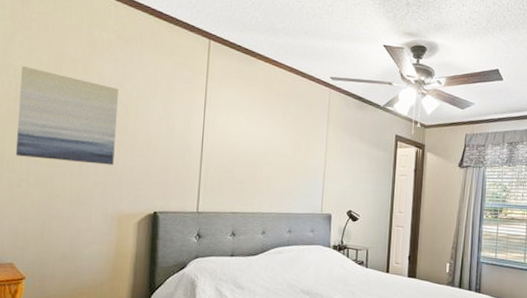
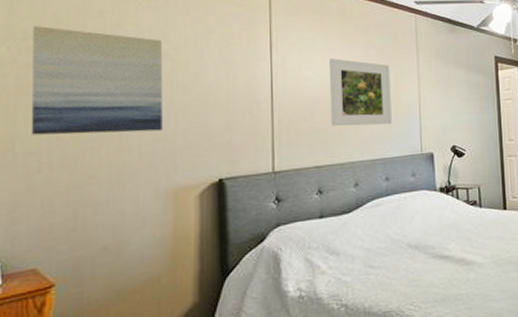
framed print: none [248,120,302,184] -> present [328,58,392,127]

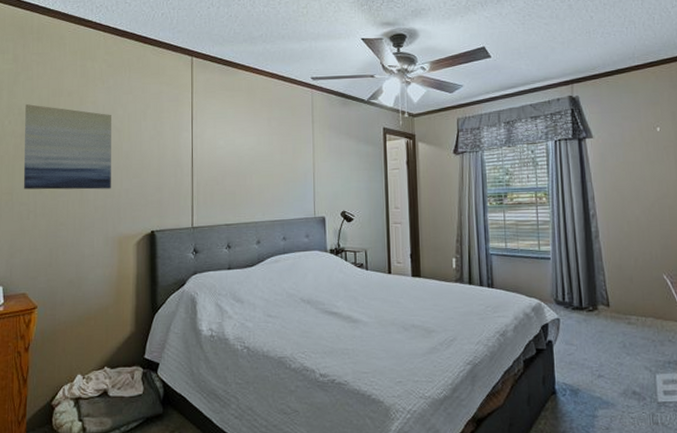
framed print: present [328,58,392,127] -> none [237,130,289,190]

